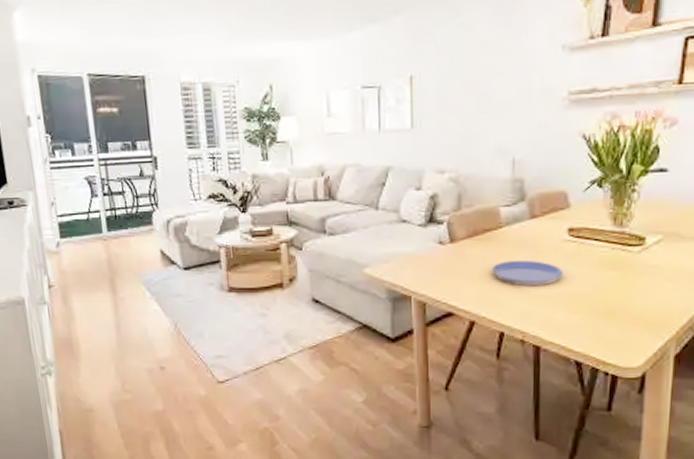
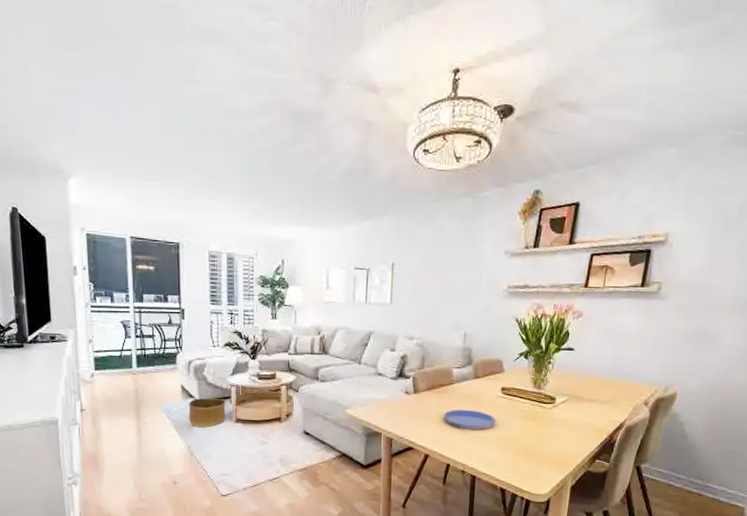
basket: none [170,264,216,300] -> present [188,398,226,428]

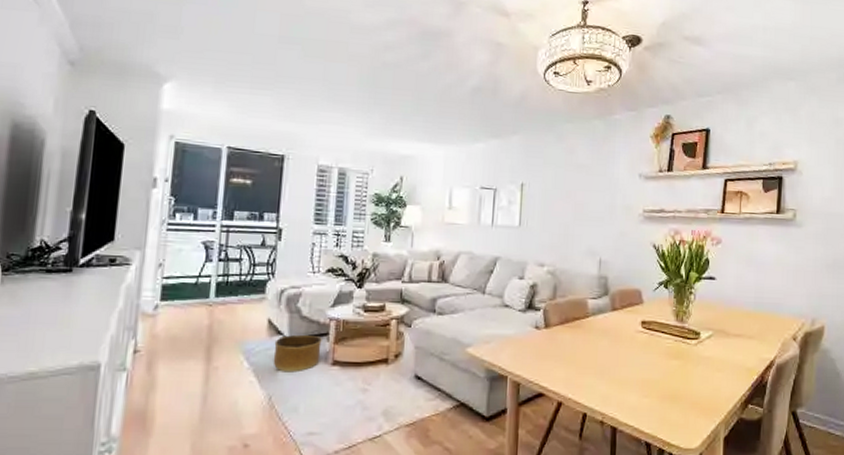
plate: present [444,410,496,429] -> none [579,347,637,370]

